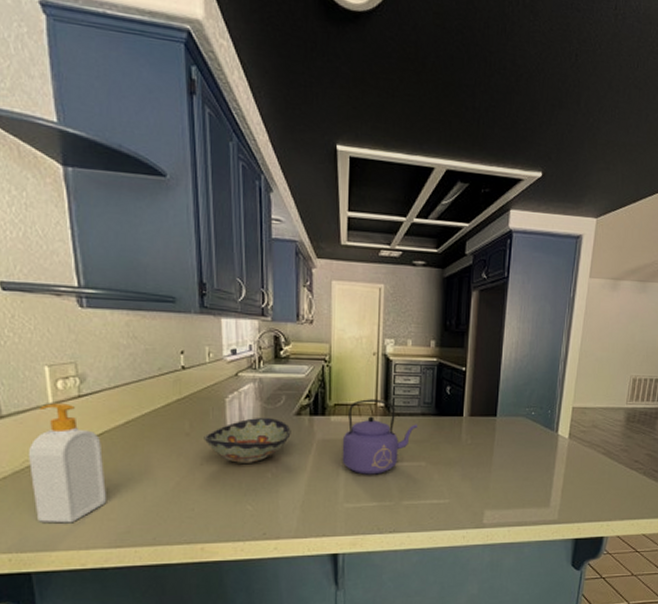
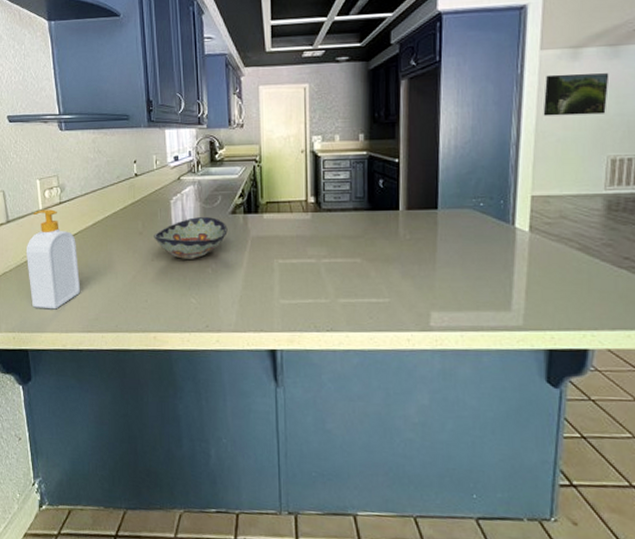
kettle: present [342,399,417,475] -> none [275,196,350,271]
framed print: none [587,301,638,340] -> present [543,73,609,116]

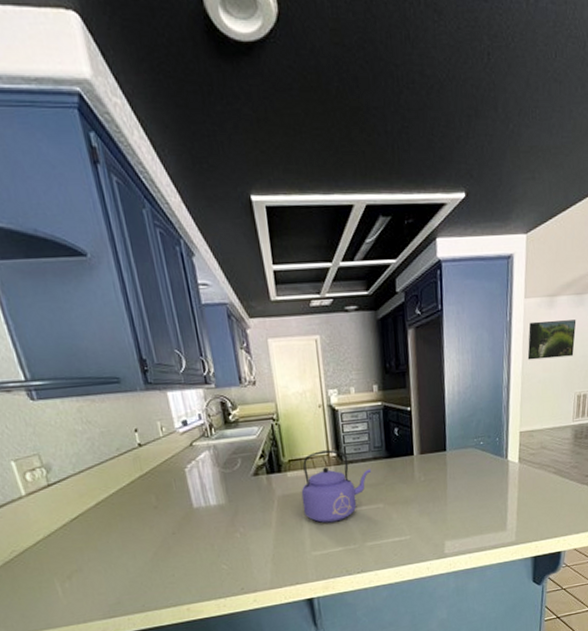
soap bottle: present [26,209,81,310] -> none [13,493,94,604]
decorative bowl: present [154,217,228,259] -> none [171,481,252,528]
kettle: none [275,196,350,271] -> present [301,449,371,523]

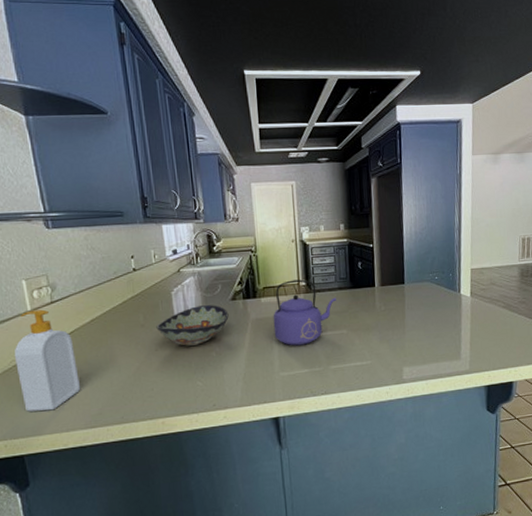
soap bottle: none [13,493,94,604] -> present [14,309,81,412]
decorative bowl: none [171,481,252,528] -> present [156,305,229,346]
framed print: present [527,320,577,360] -> none [476,174,519,207]

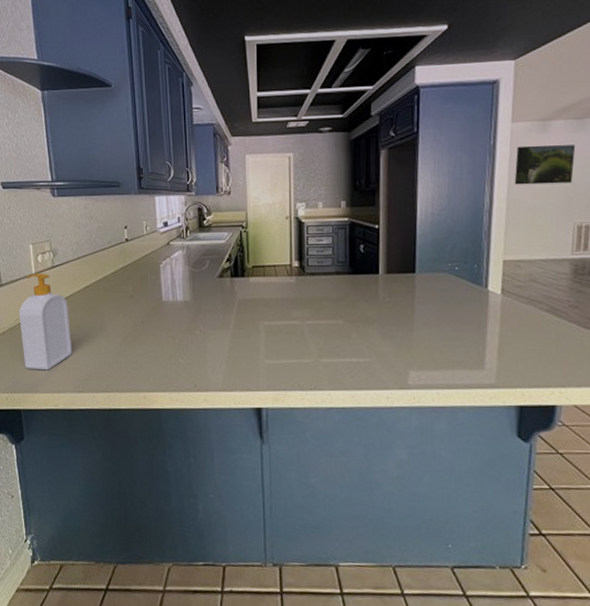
decorative bowl: present [156,305,229,346] -> none [144,281,215,321]
kettle: present [273,279,336,346] -> none [261,260,332,333]
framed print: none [476,174,519,207] -> present [514,145,576,185]

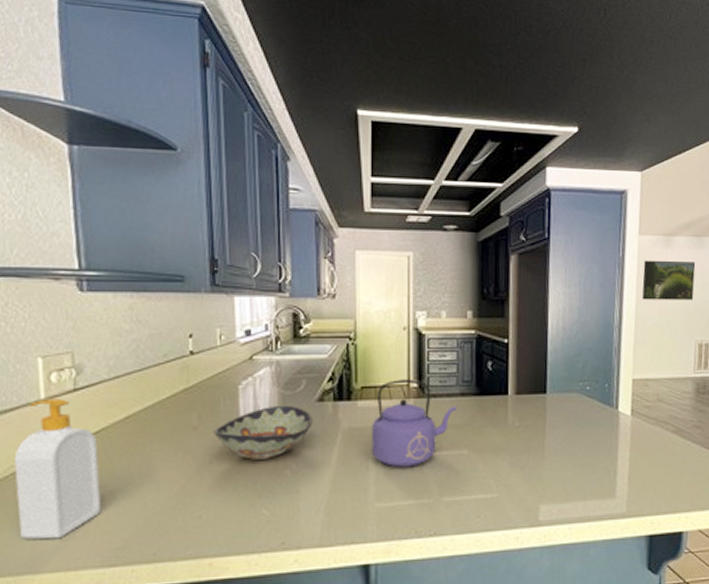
decorative bowl: none [144,281,215,321] -> present [213,406,313,460]
kettle: none [261,260,332,333] -> present [371,379,456,468]

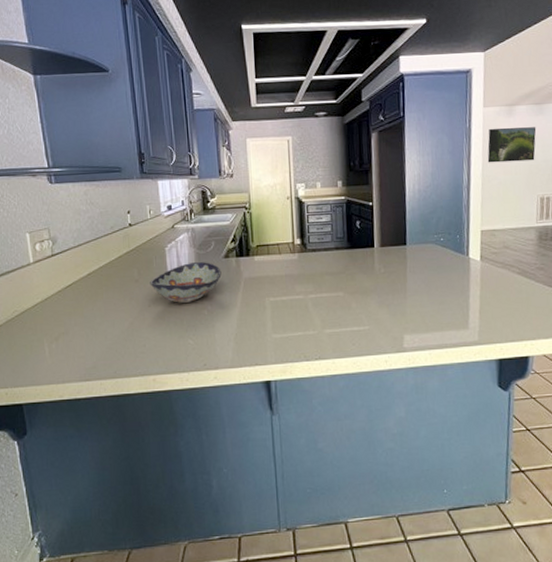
soap bottle: present [13,399,102,540] -> none [16,262,77,362]
kettle: present [371,379,456,468] -> none [266,238,332,307]

